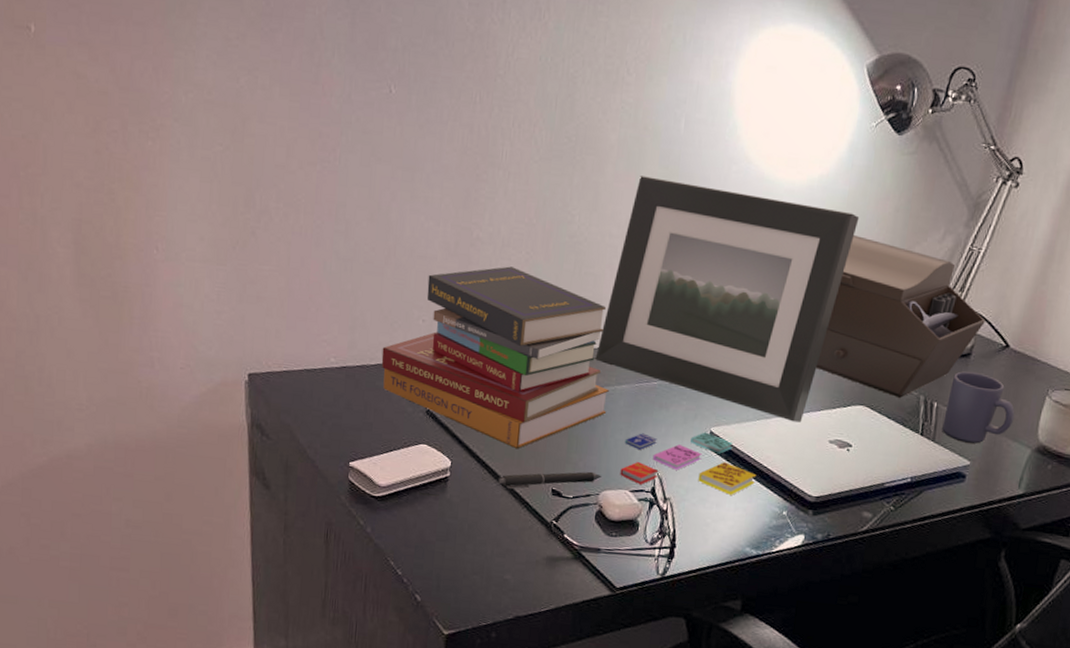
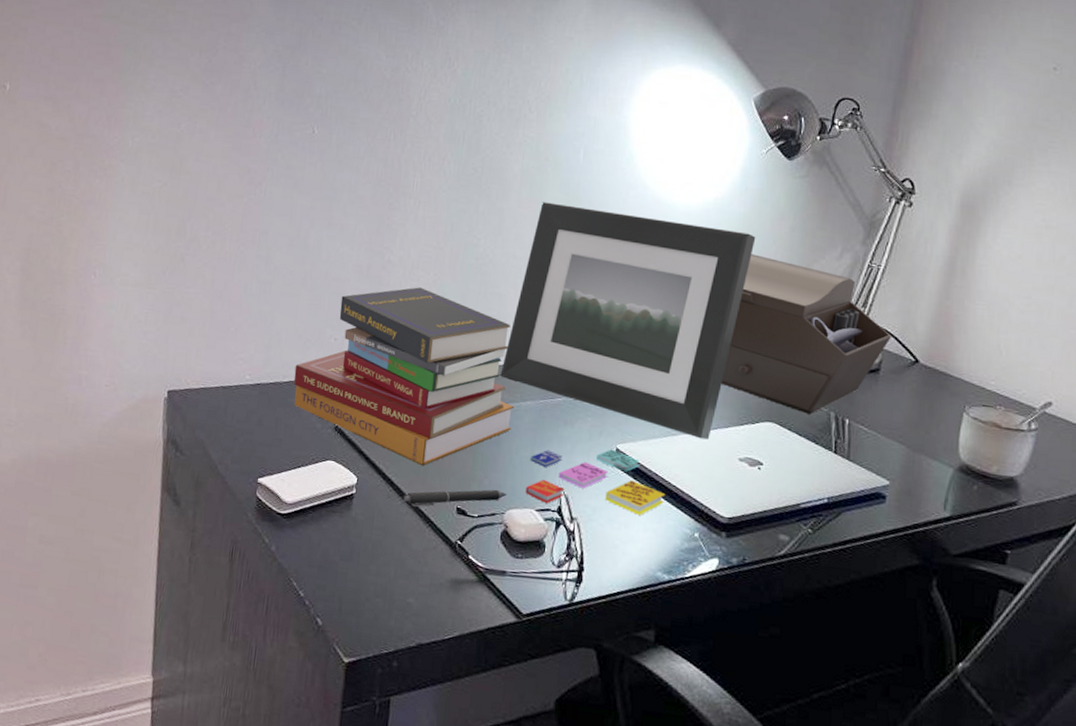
mug: present [942,371,1015,444] -> none [856,387,932,462]

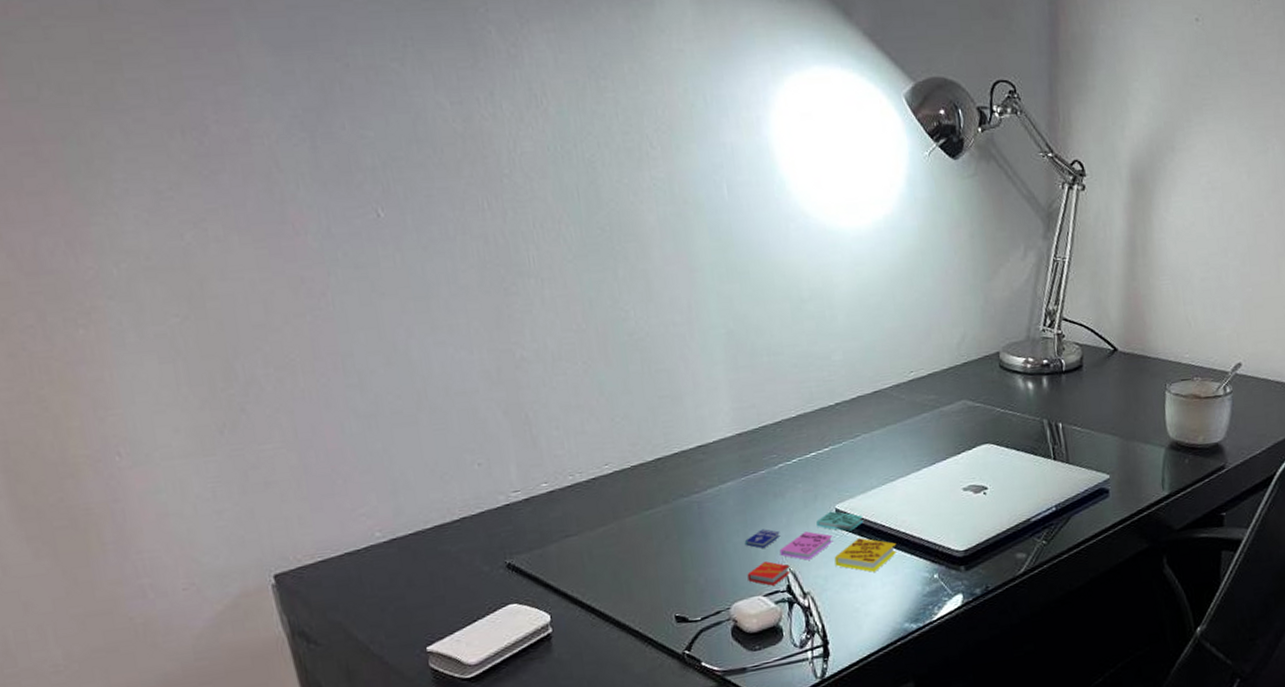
books: present [293,287,514,466] -> none [436,381,717,583]
pen: present [403,489,507,508] -> none [610,585,728,630]
picture frame: present [500,202,756,440] -> none [689,248,936,478]
sewing box: present [721,254,891,414] -> none [929,270,1088,427]

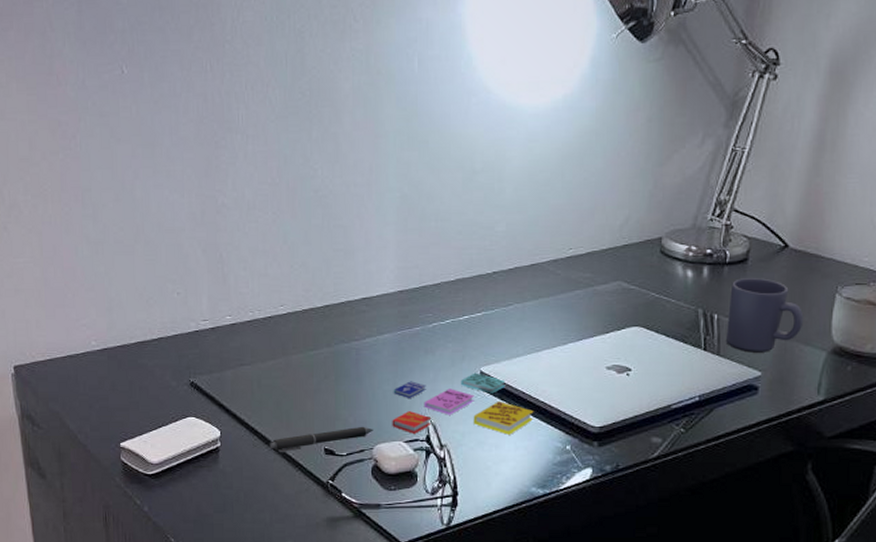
pen: none [610,585,728,630] -> present [269,426,374,453]
mug: none [1070,383,1141,457] -> present [726,278,804,353]

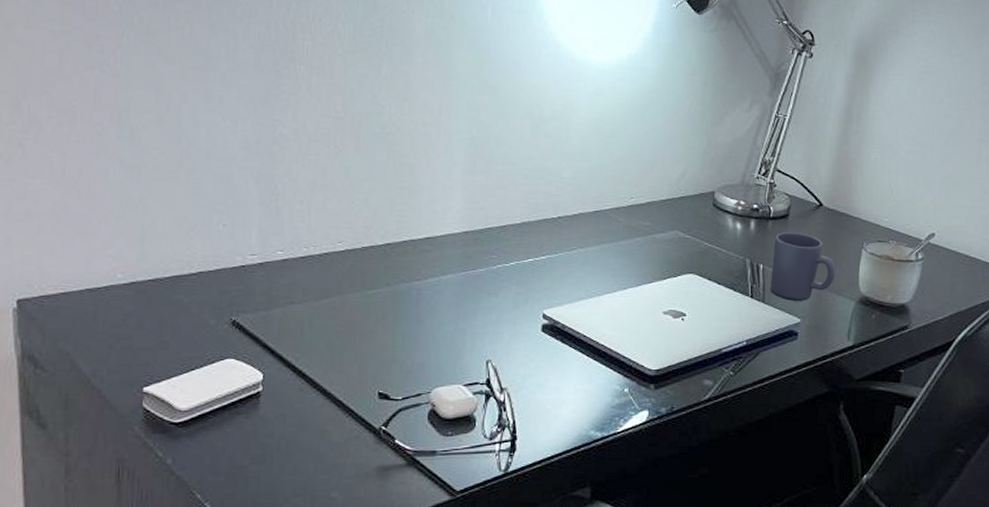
pen: present [269,426,374,453] -> none [318,369,432,398]
books: present [392,372,534,435] -> none [451,315,594,378]

